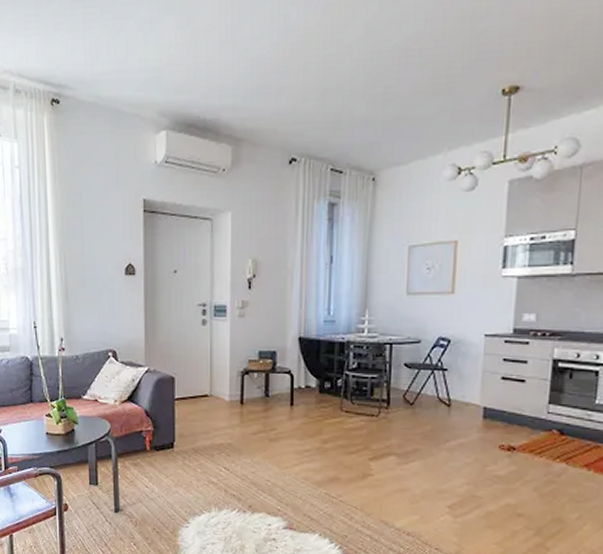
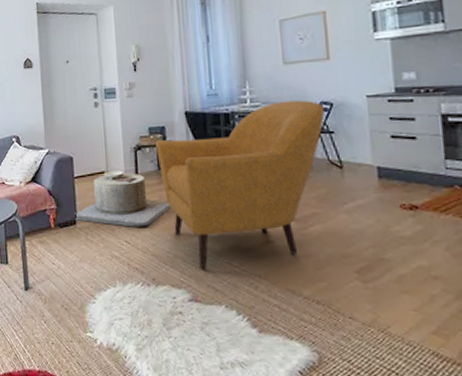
side table: none [172,394,275,454] -> present [74,170,171,227]
armchair: none [263,334,442,500] -> present [154,100,325,270]

